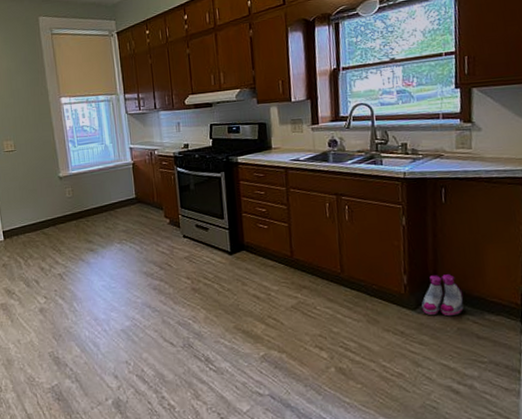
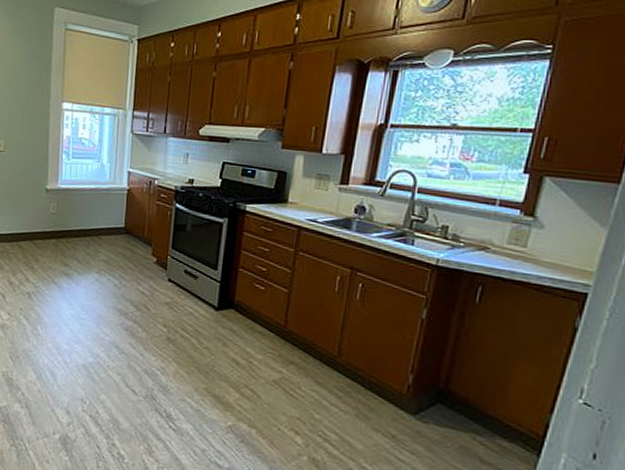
boots: present [421,274,464,317] -> none [423,381,476,431]

